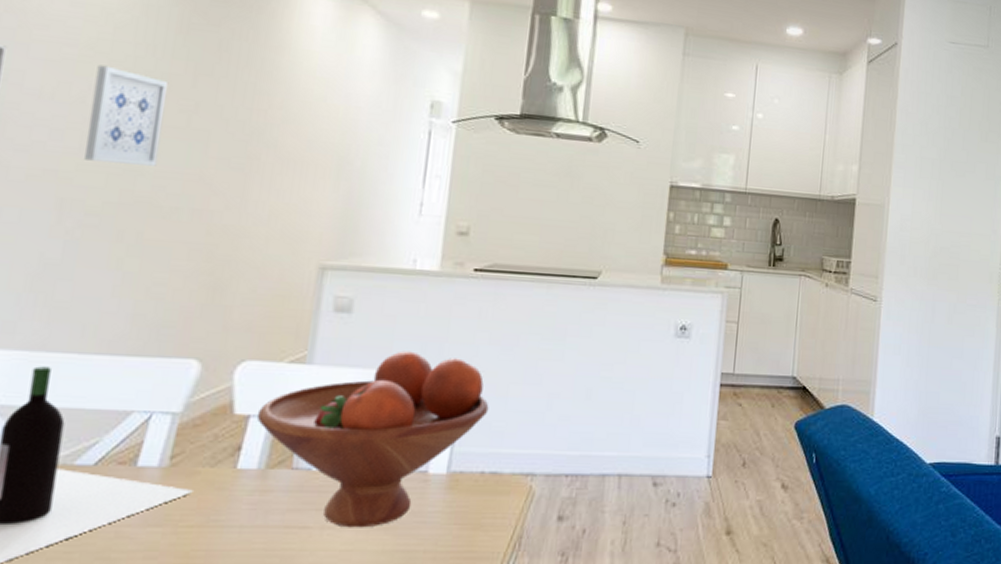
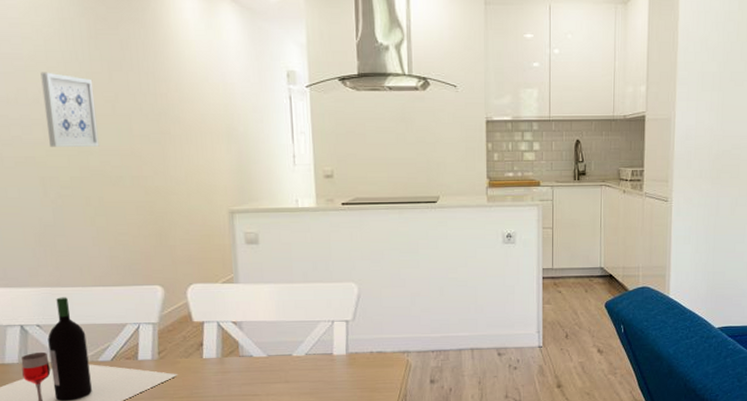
fruit bowl: present [256,351,489,528] -> none [208,269,369,394]

